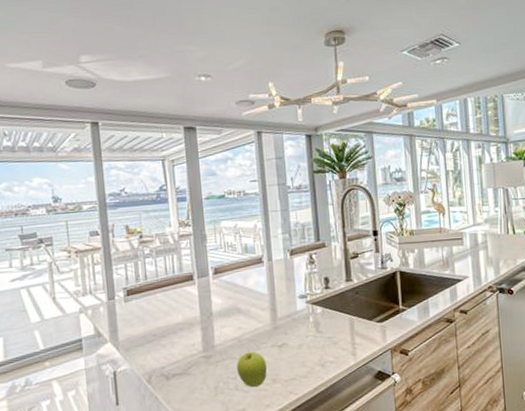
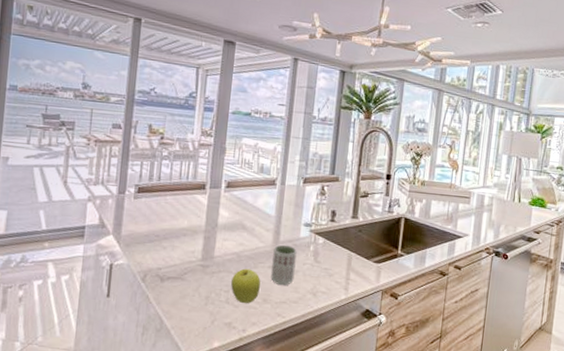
cup: none [273,320,299,363] -> present [271,244,297,286]

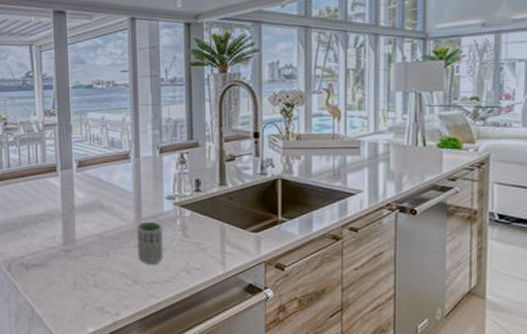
fruit: present [231,268,261,304] -> none [97,250,128,287]

